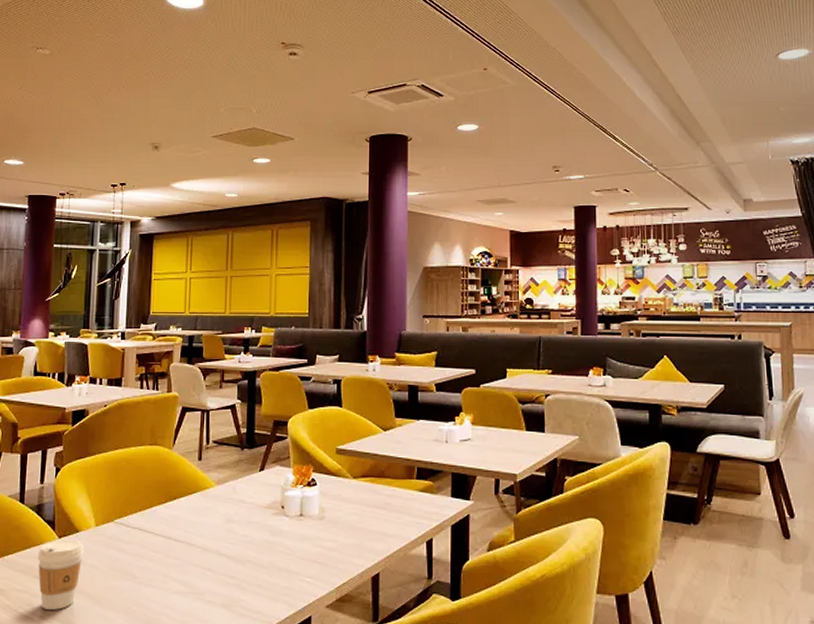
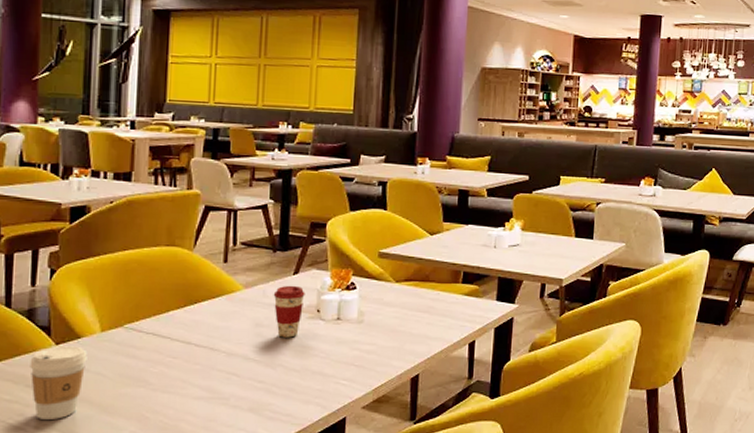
coffee cup: none [242,481,271,534] -> present [273,285,305,338]

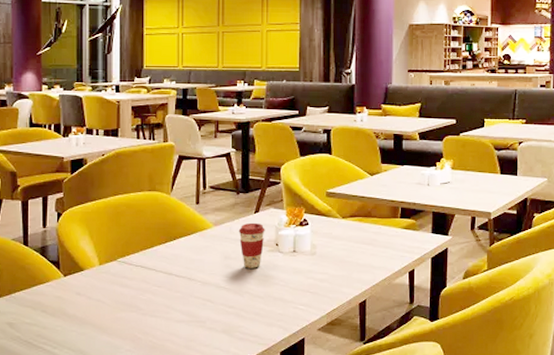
coffee cup: present [30,346,88,419] -> none [44,277,89,339]

